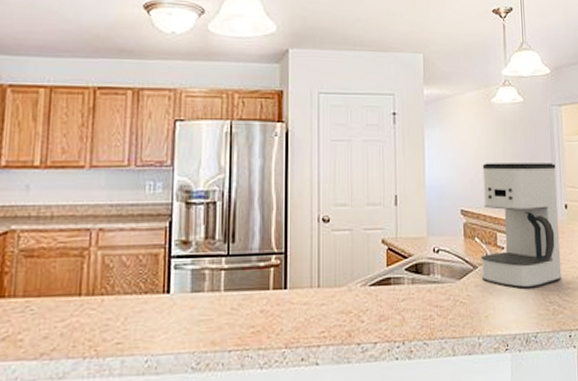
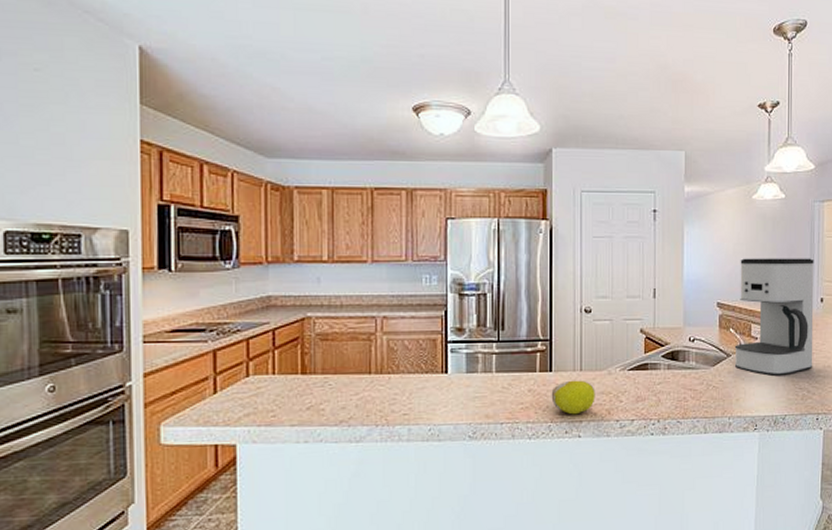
fruit: none [286,298,335,339] -> present [551,380,595,415]

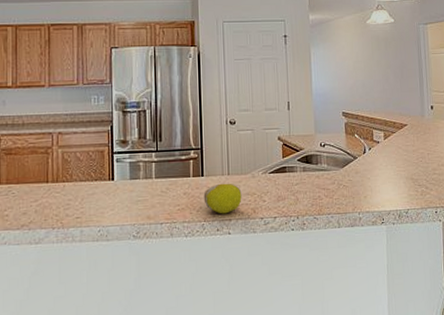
coffee maker: present [734,258,814,376] -> none [359,72,429,175]

